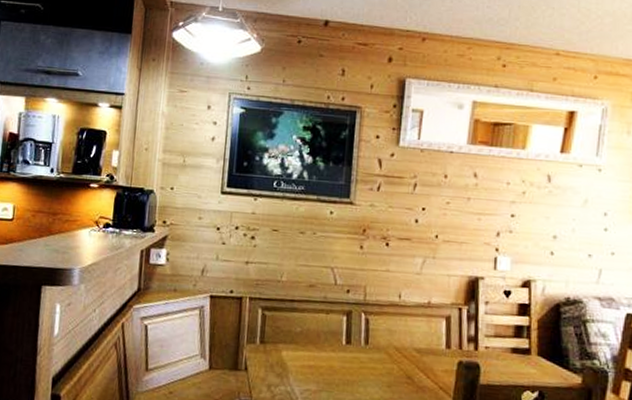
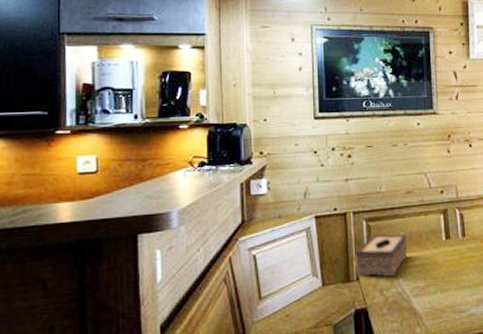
tissue box: none [244,325,304,374] -> present [355,233,408,277]

